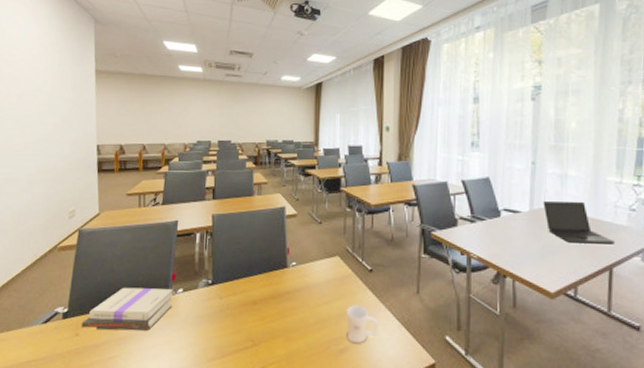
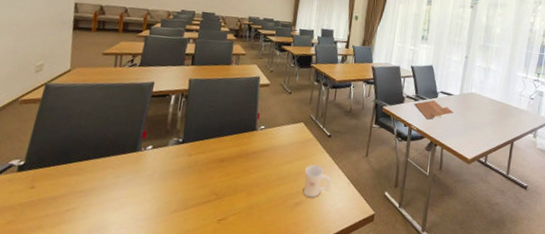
books: present [81,287,173,331] -> none [38,142,143,184]
papers: none [471,221,524,245] -> present [414,100,453,119]
laptop: present [543,201,615,244] -> none [470,88,517,124]

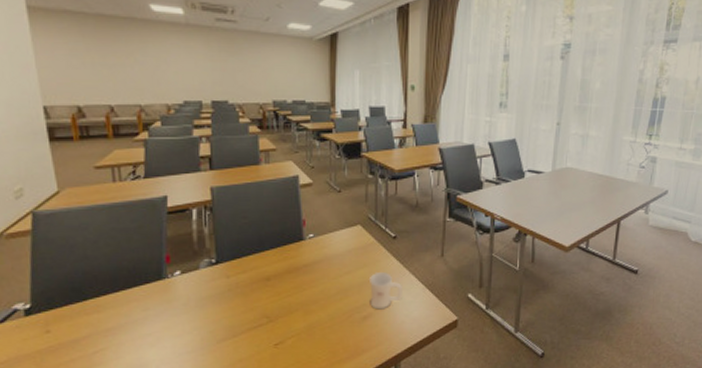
papers: present [414,100,453,119] -> none [495,182,545,205]

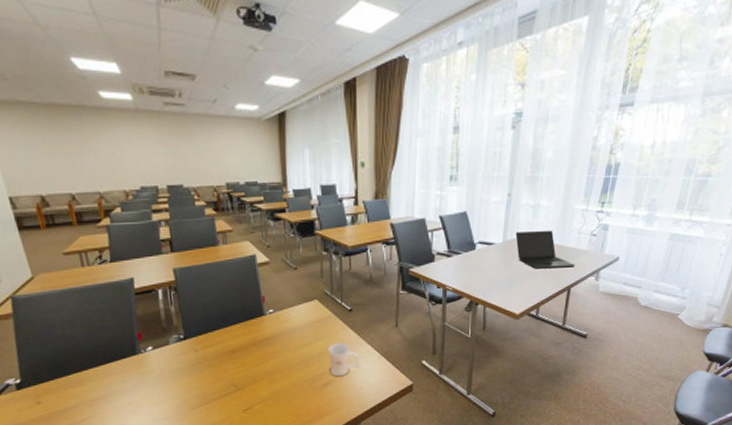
laptop: none [564,160,624,200] -> present [515,230,575,269]

